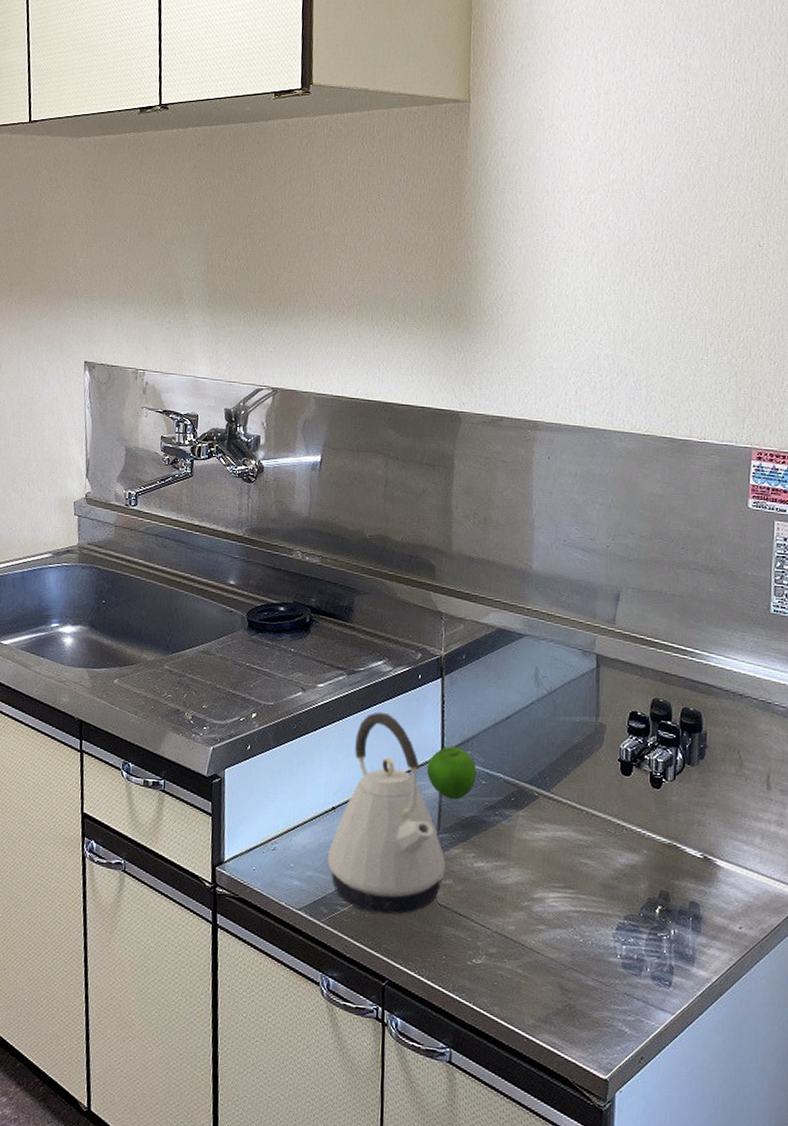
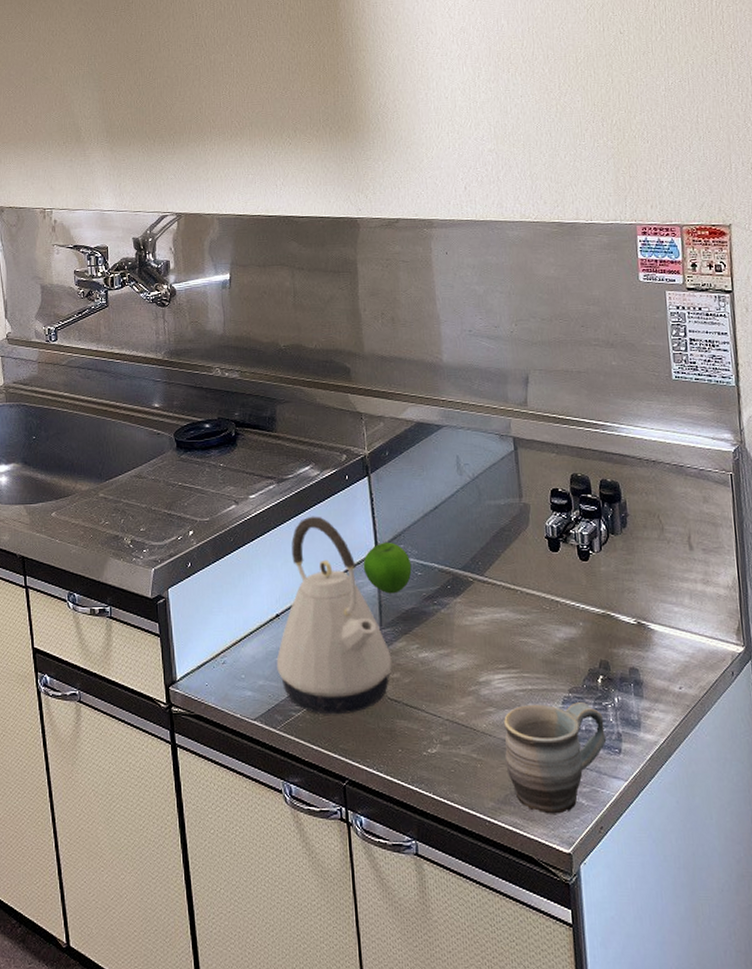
mug: none [551,926,658,1039] -> present [504,701,607,814]

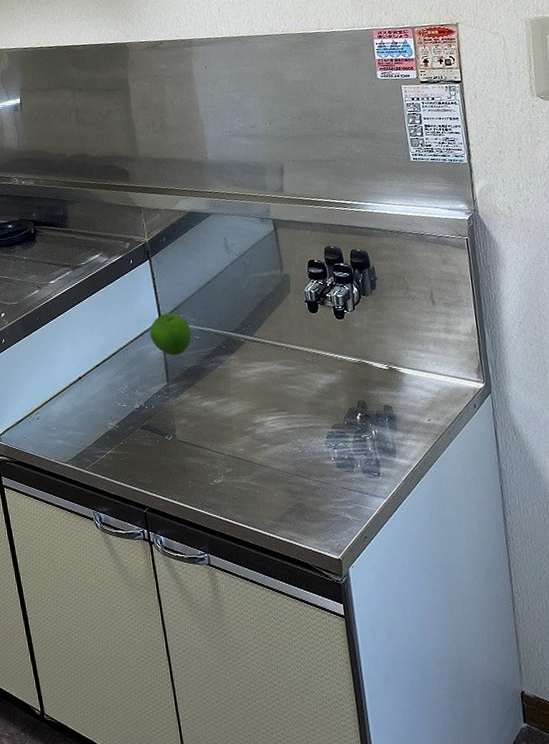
kettle: present [276,516,392,715] -> none [81,295,180,456]
mug: present [504,701,607,814] -> none [277,435,367,528]

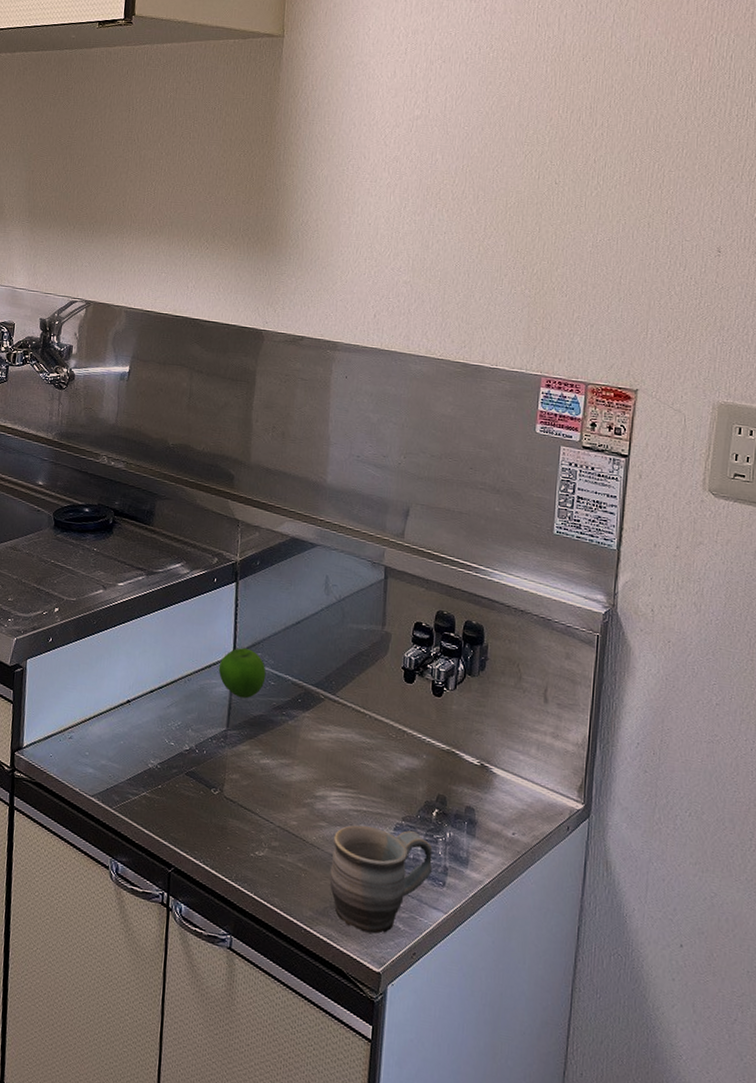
mug: none [277,435,367,528] -> present [329,825,433,934]

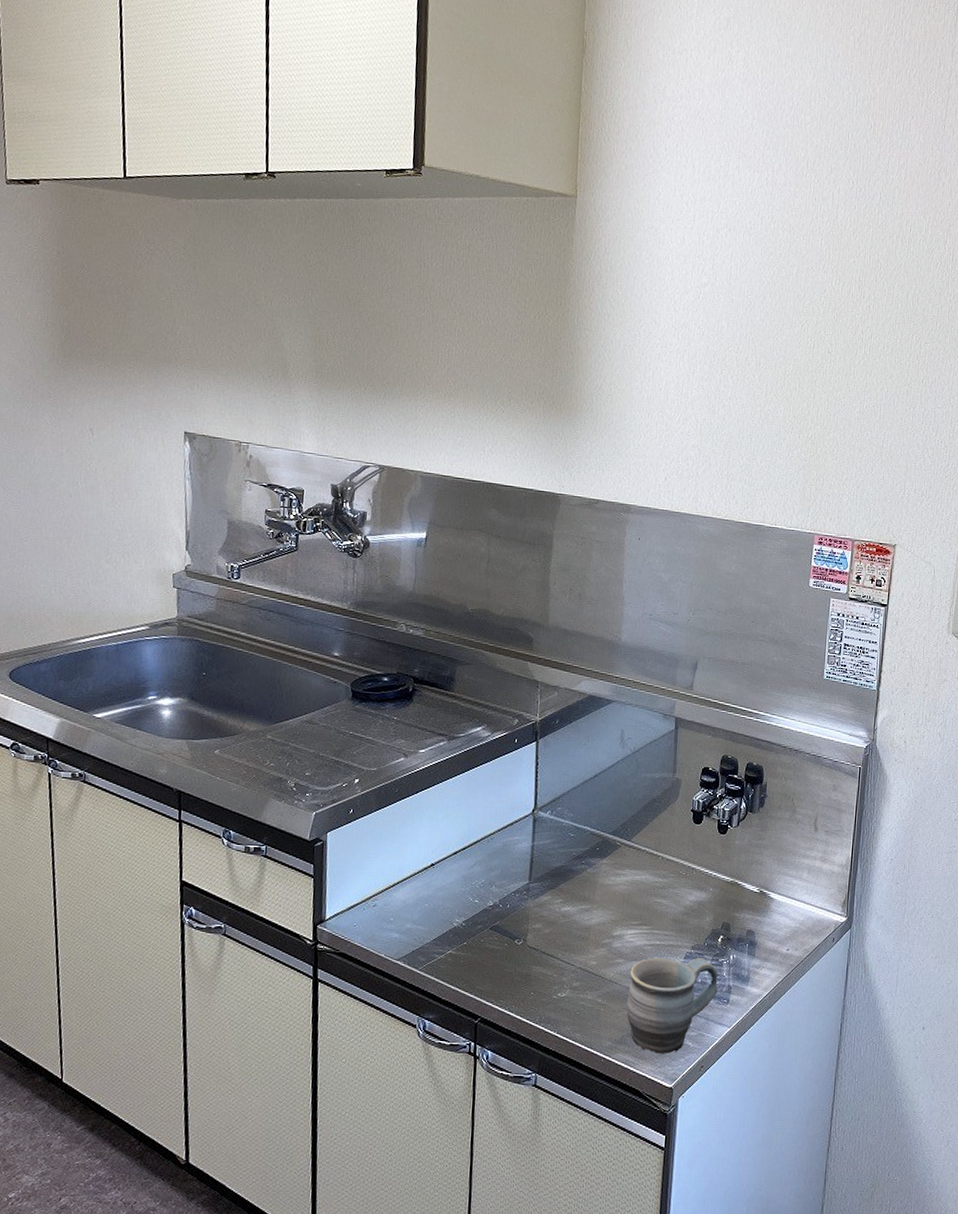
apple: present [218,648,266,699] -> none [520,804,566,852]

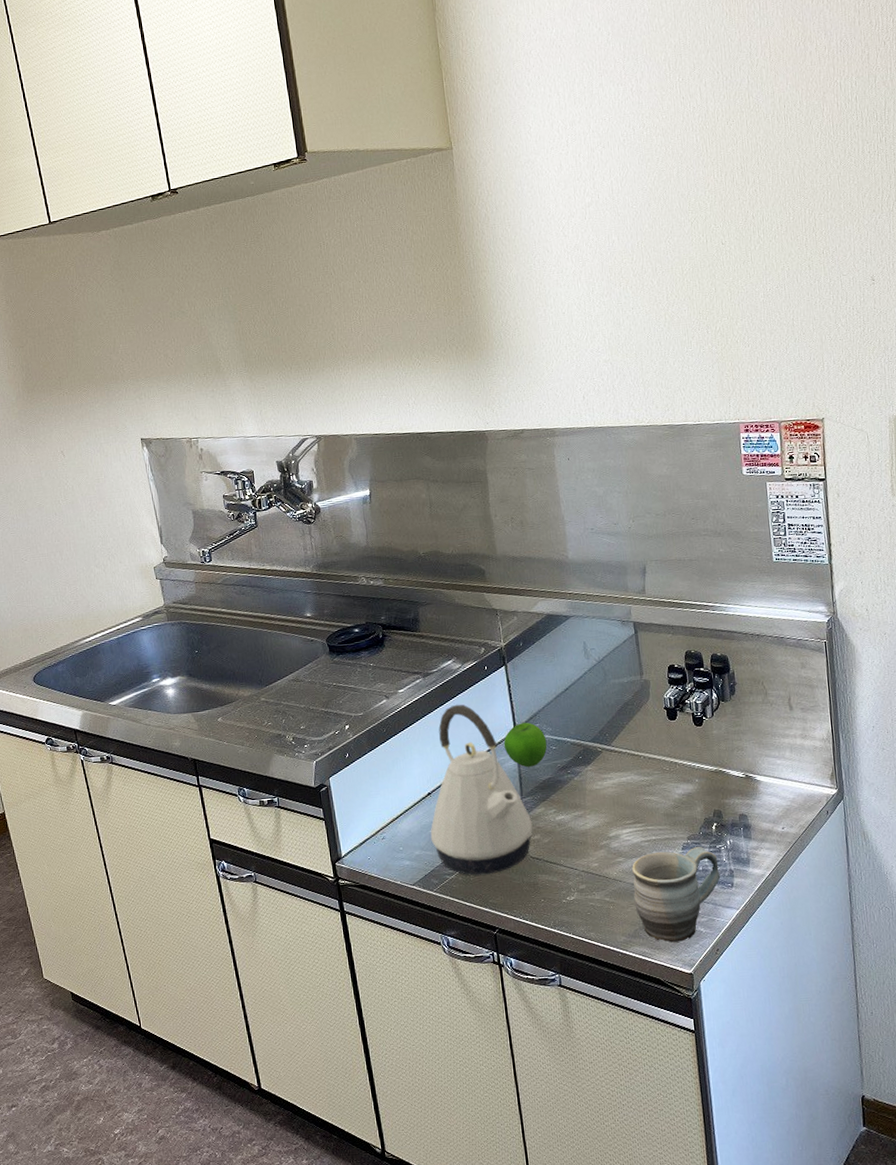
kettle: none [425,774,536,959] -> present [430,704,533,876]
apple: none [520,804,566,852] -> present [503,722,547,767]

